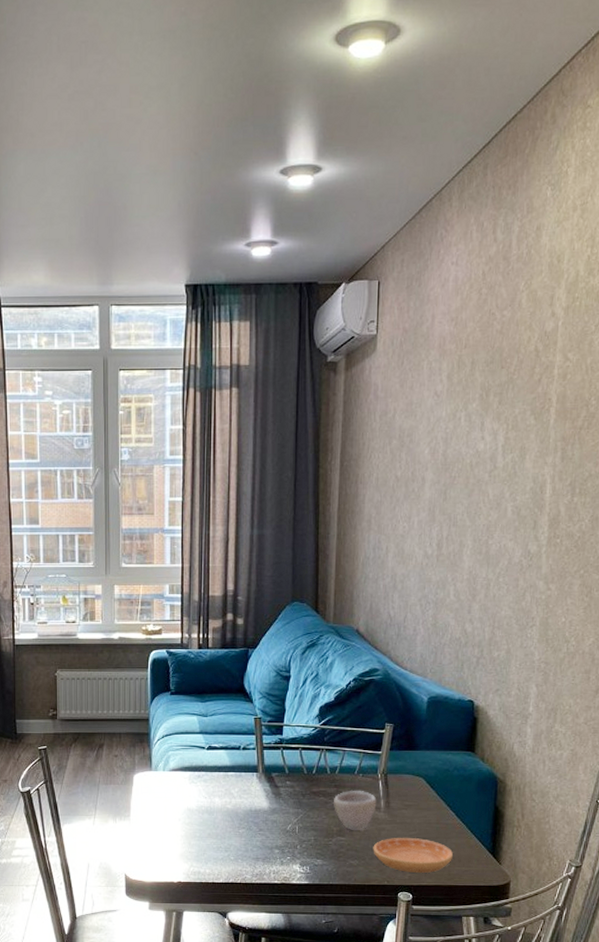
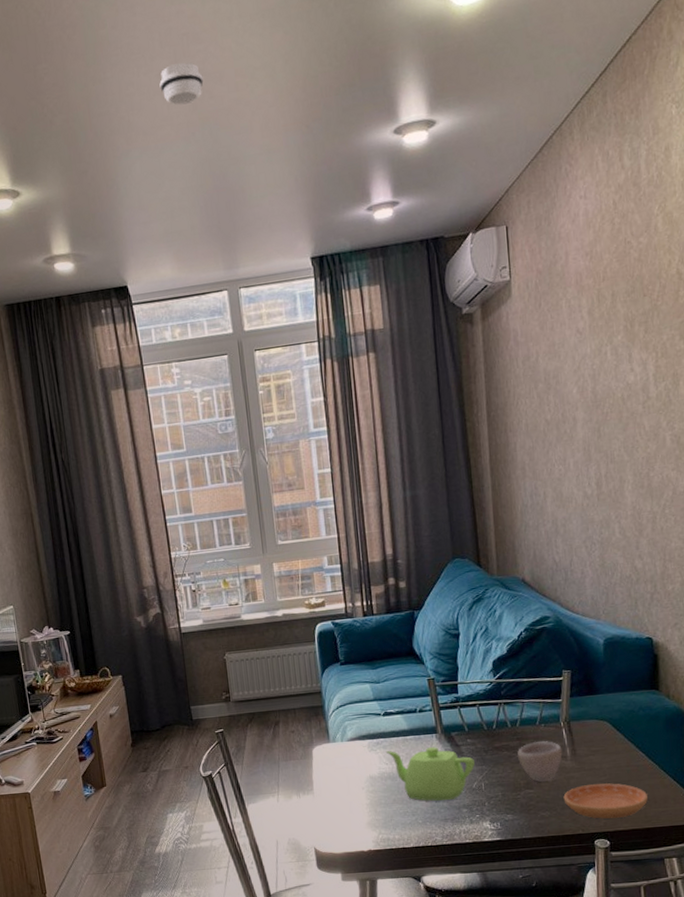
smoke detector: none [53,70,97,114] -> present [159,62,204,106]
teapot: none [205,785,291,840] -> present [385,747,475,801]

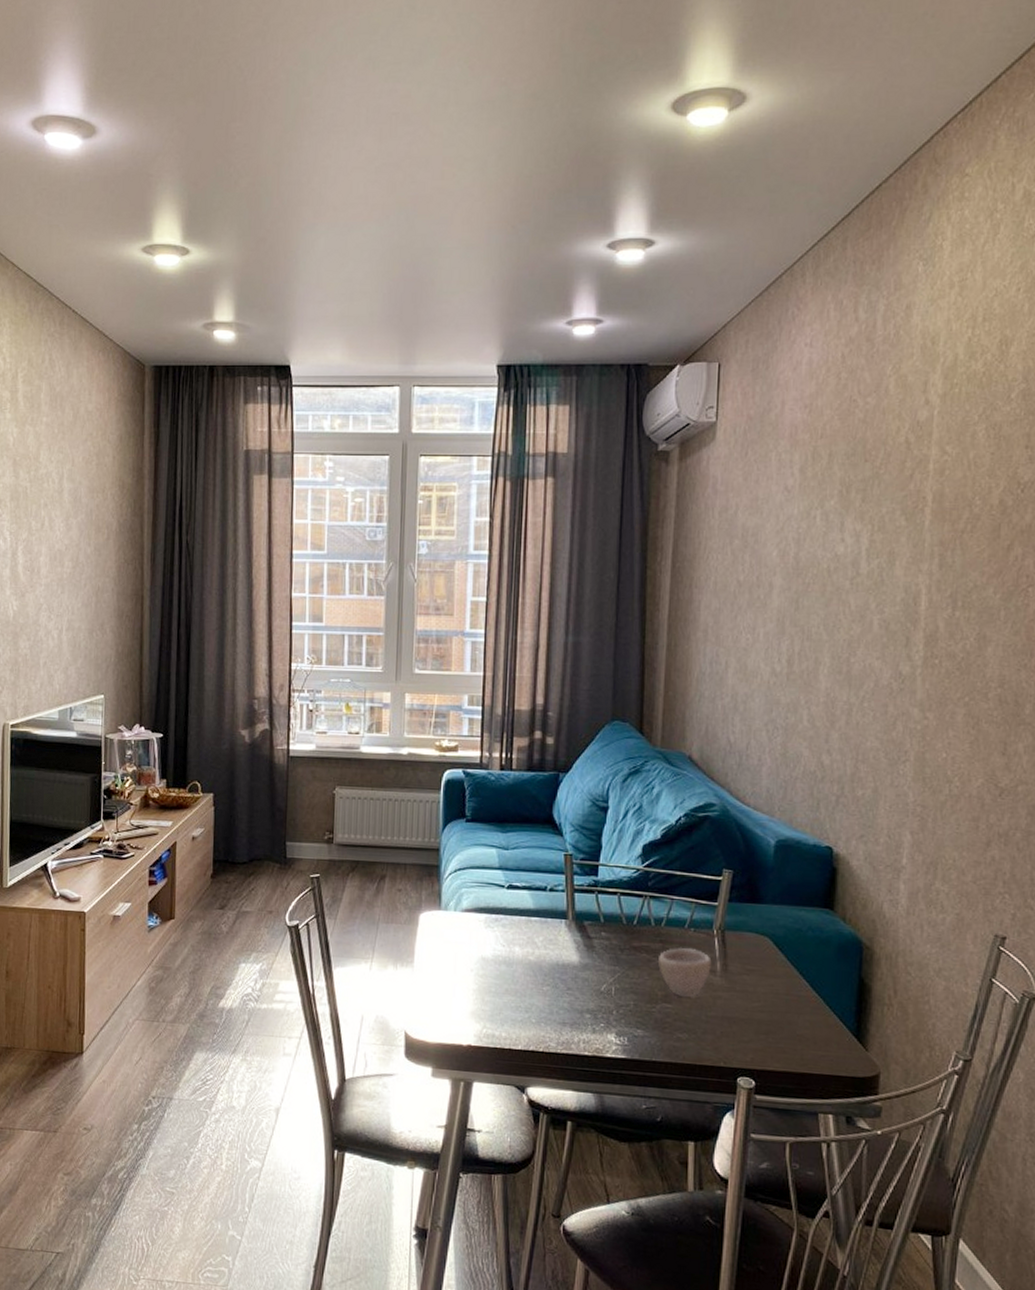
smoke detector: present [159,62,204,106] -> none [359,142,407,186]
teapot: present [385,747,475,801] -> none [504,931,607,1001]
saucer: present [563,783,648,819] -> none [706,1009,806,1056]

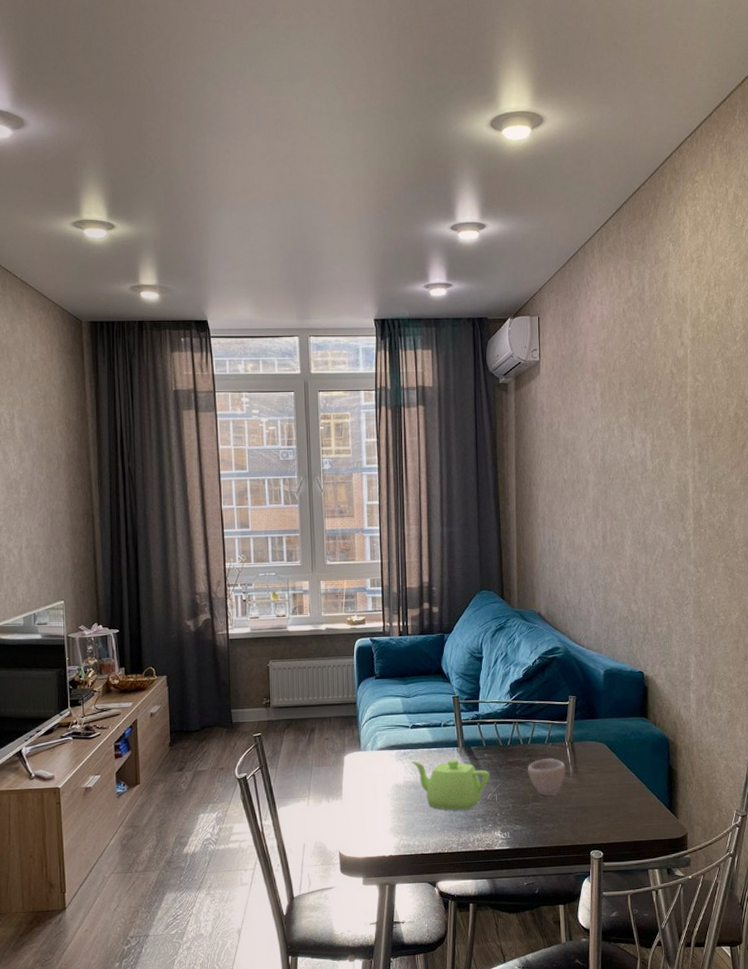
teapot: none [504,931,607,1001] -> present [411,760,490,811]

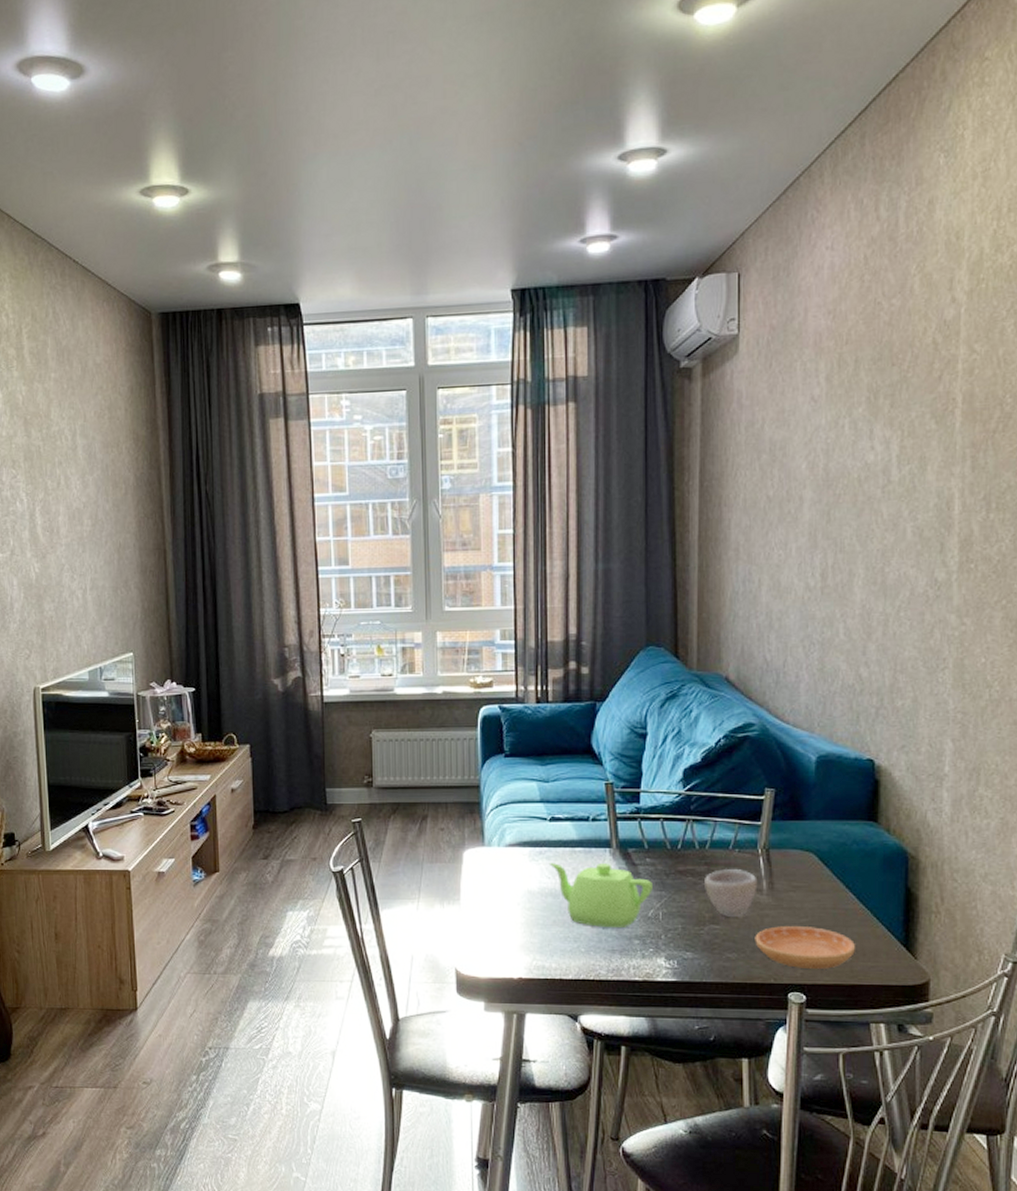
saucer: none [565,799,636,832] -> present [755,926,855,969]

